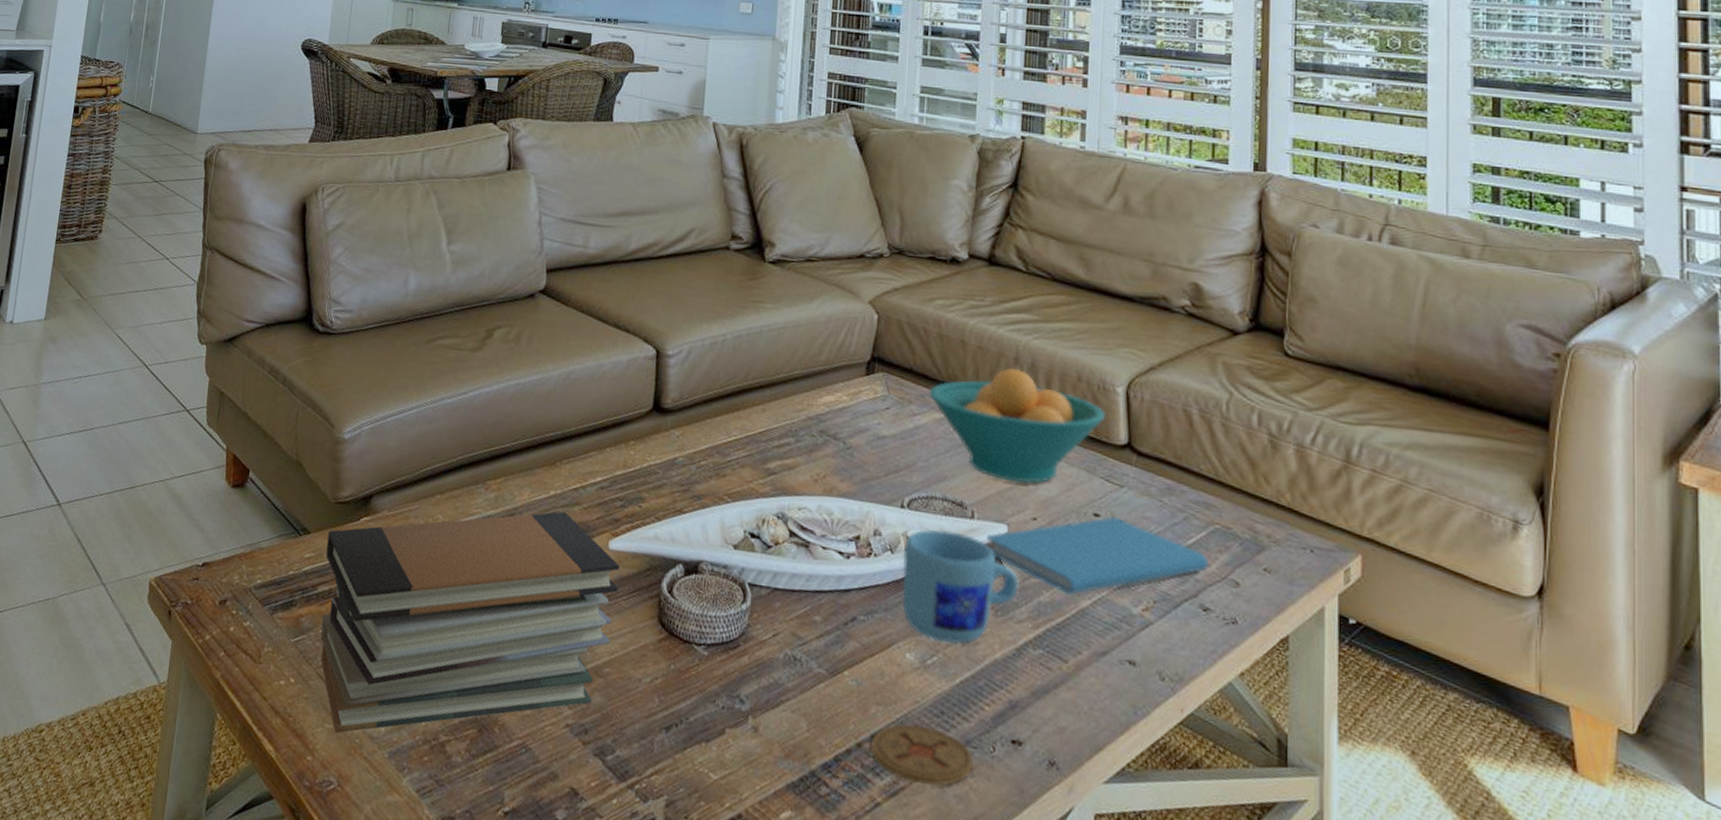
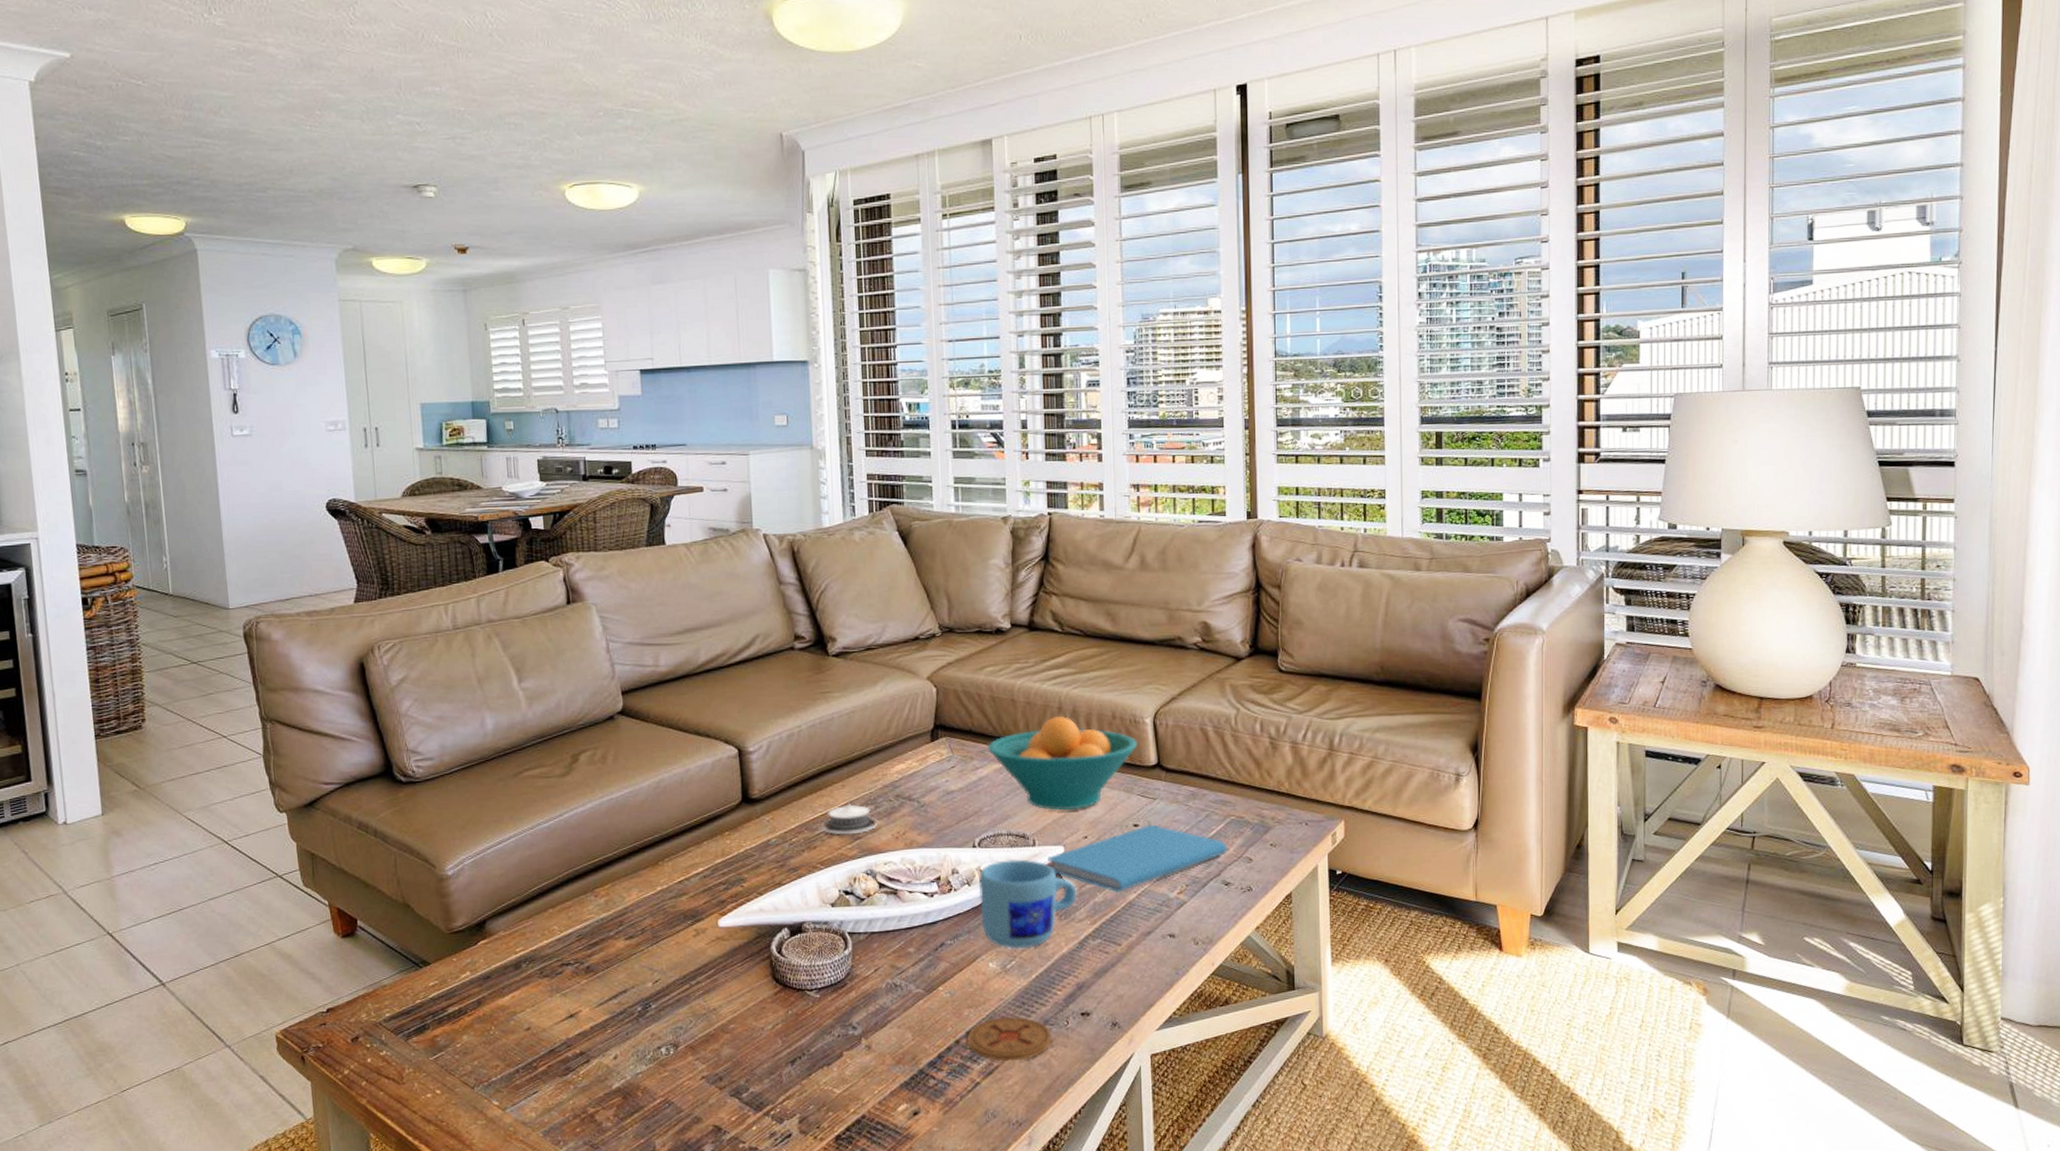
book stack: present [320,511,621,734] -> none [448,903,733,1126]
architectural model: none [733,431,796,468] -> present [821,803,878,835]

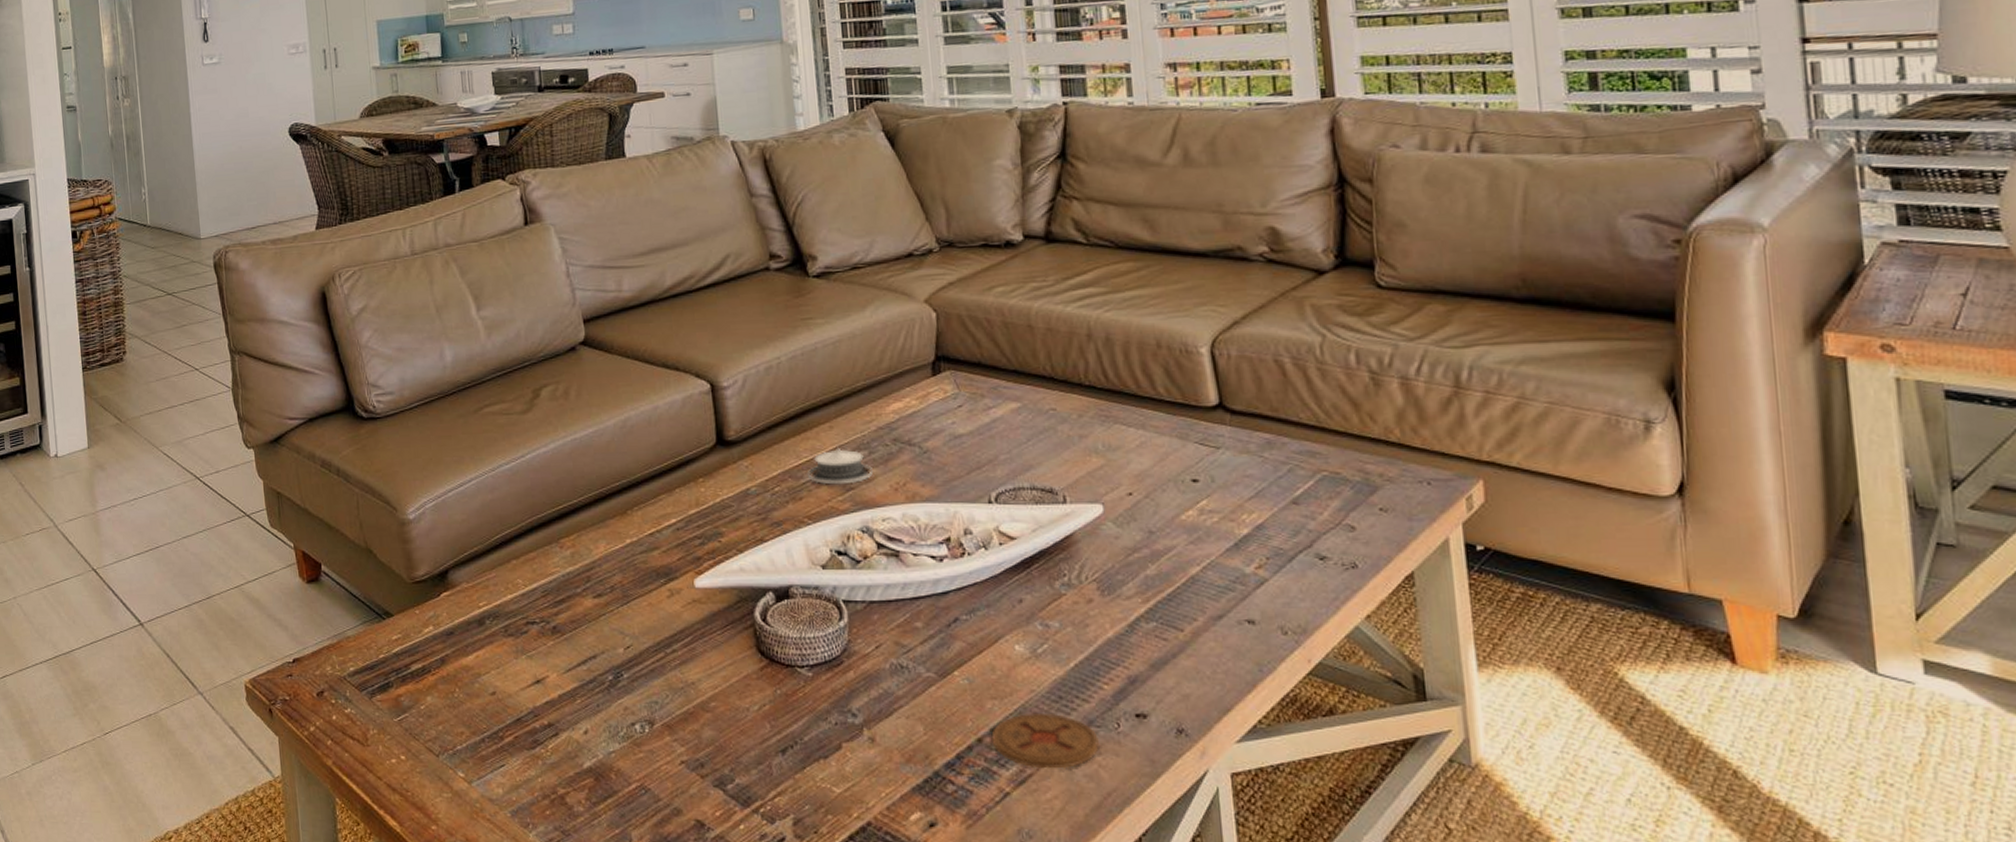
mug: present [978,859,1077,949] -> none [996,519,1123,630]
fruit bowl: present [988,716,1137,810] -> none [1001,345,1192,460]
book: present [1047,825,1227,892] -> none [1082,481,1320,564]

